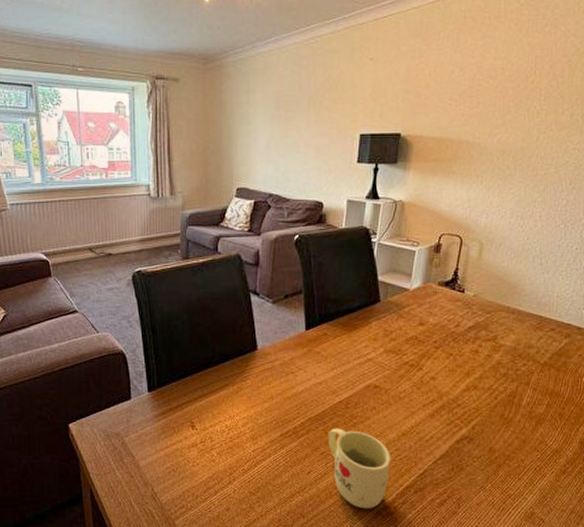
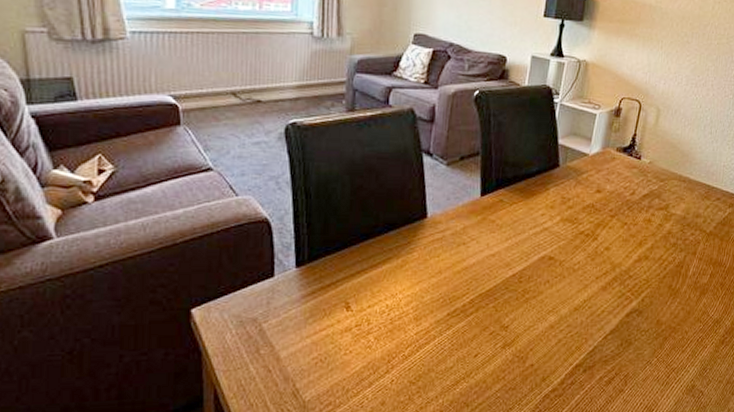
mug: present [327,428,391,509] -> none [497,304,563,393]

